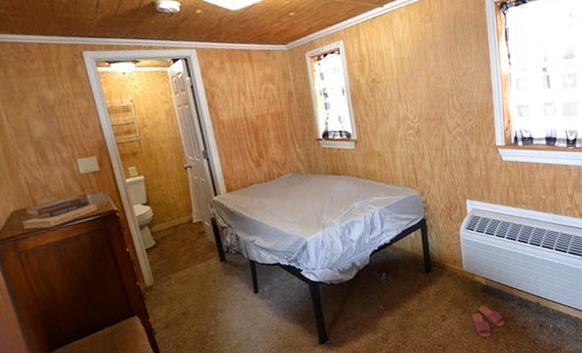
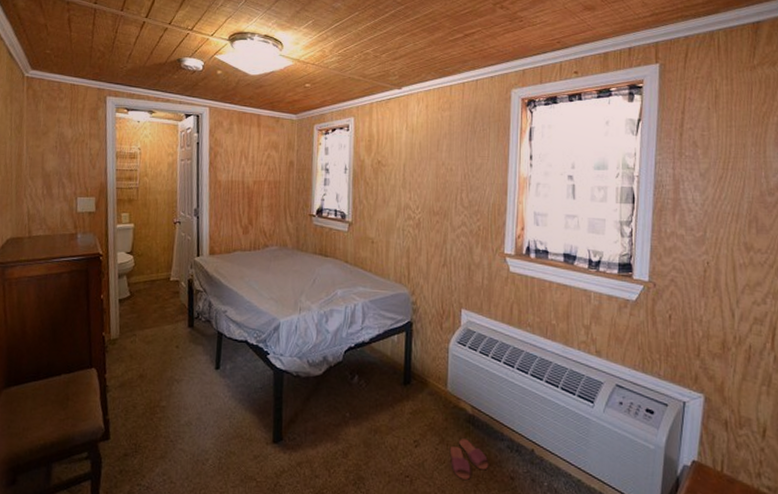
books: present [21,195,98,229] -> none [14,232,85,260]

